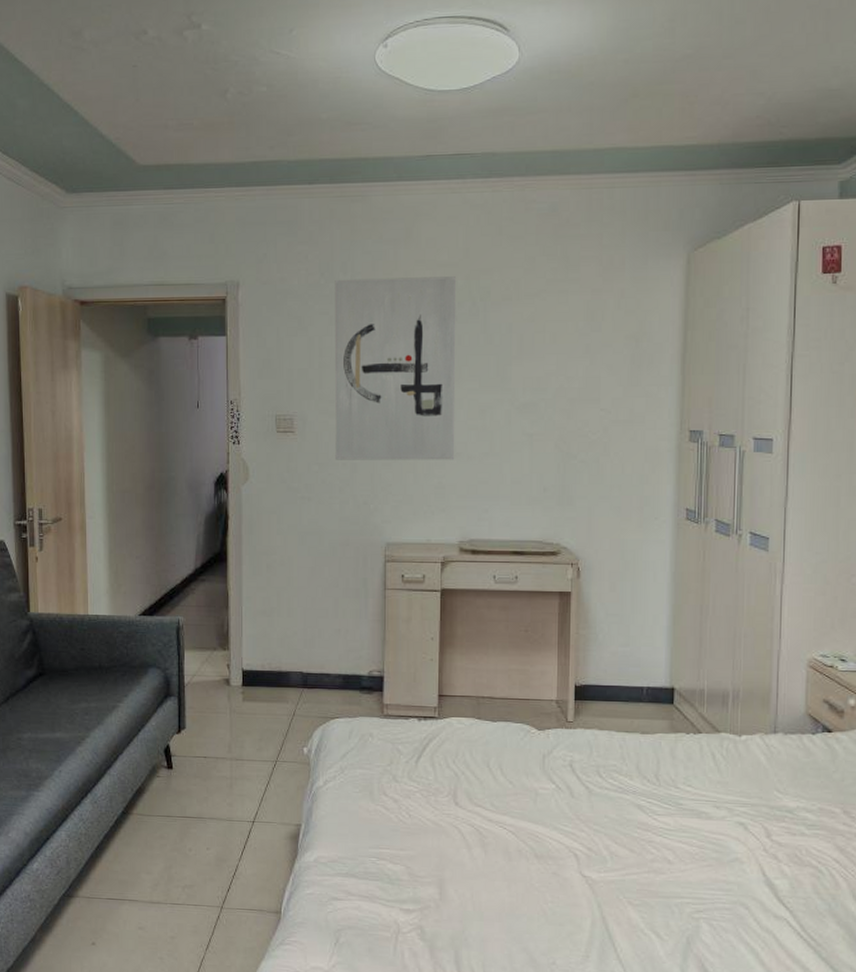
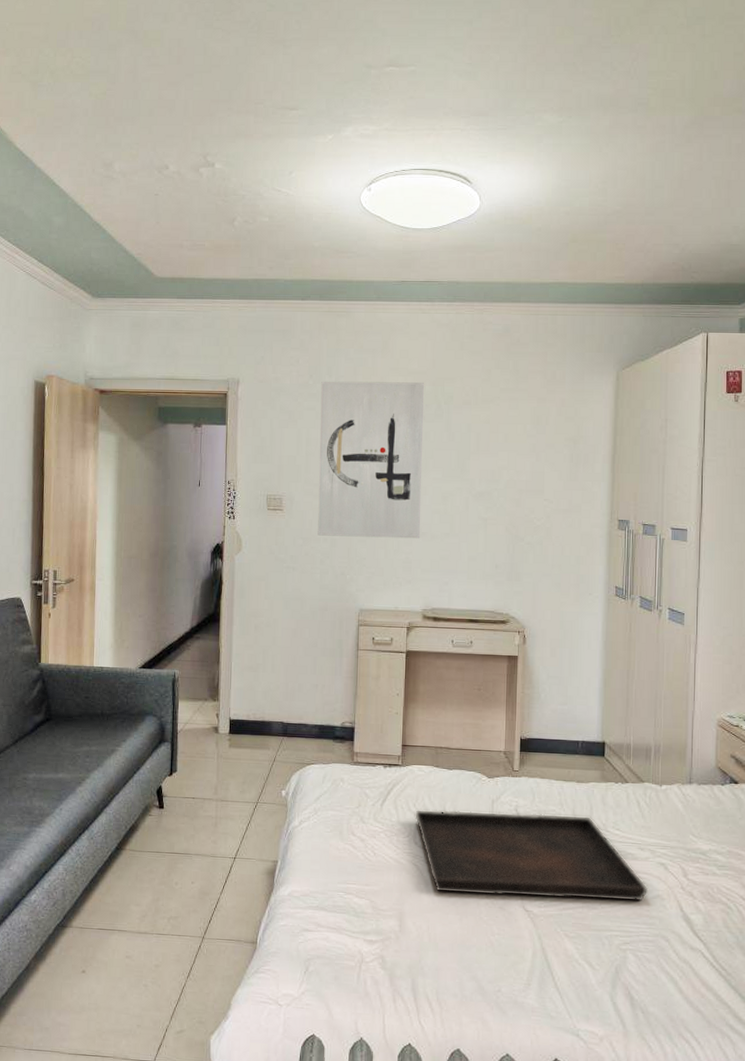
serving tray: none [455,766,724,866] -> present [415,809,648,902]

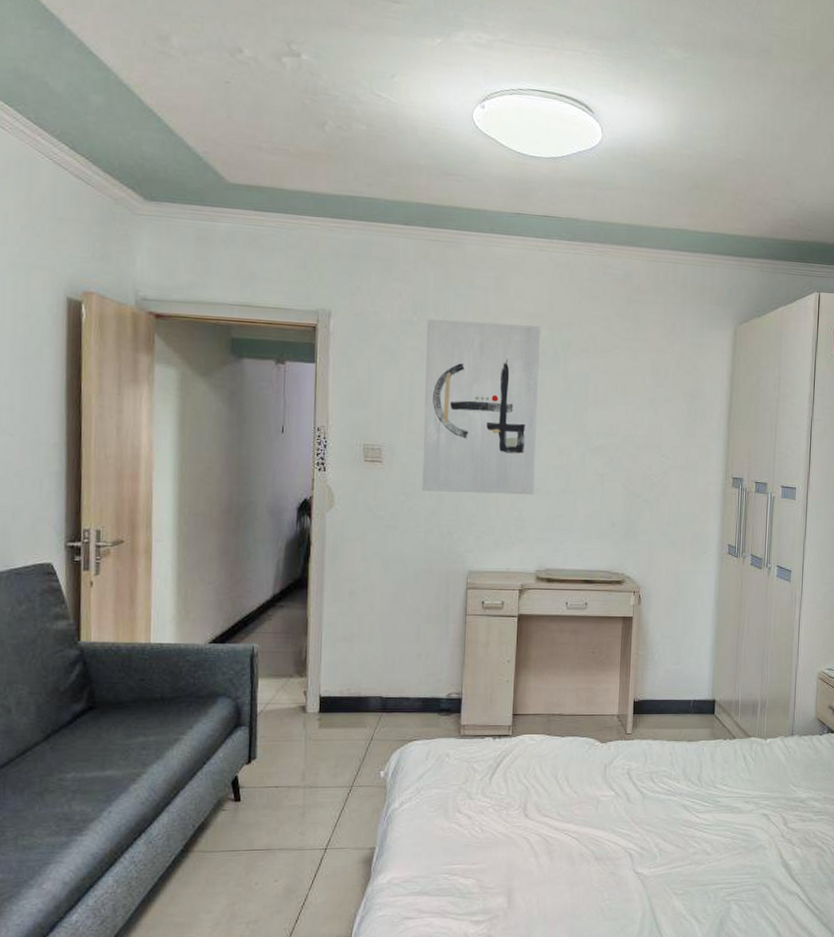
serving tray: present [415,809,648,902] -> none [525,775,751,864]

